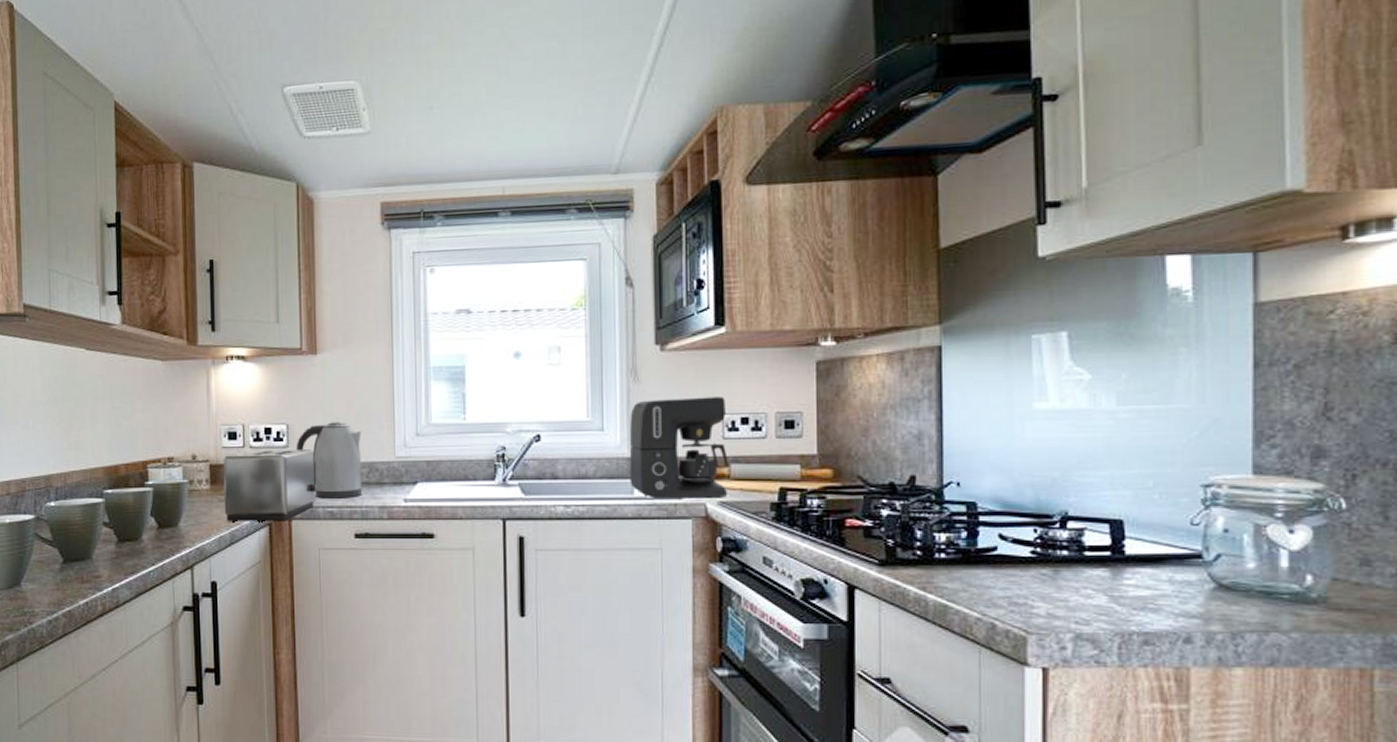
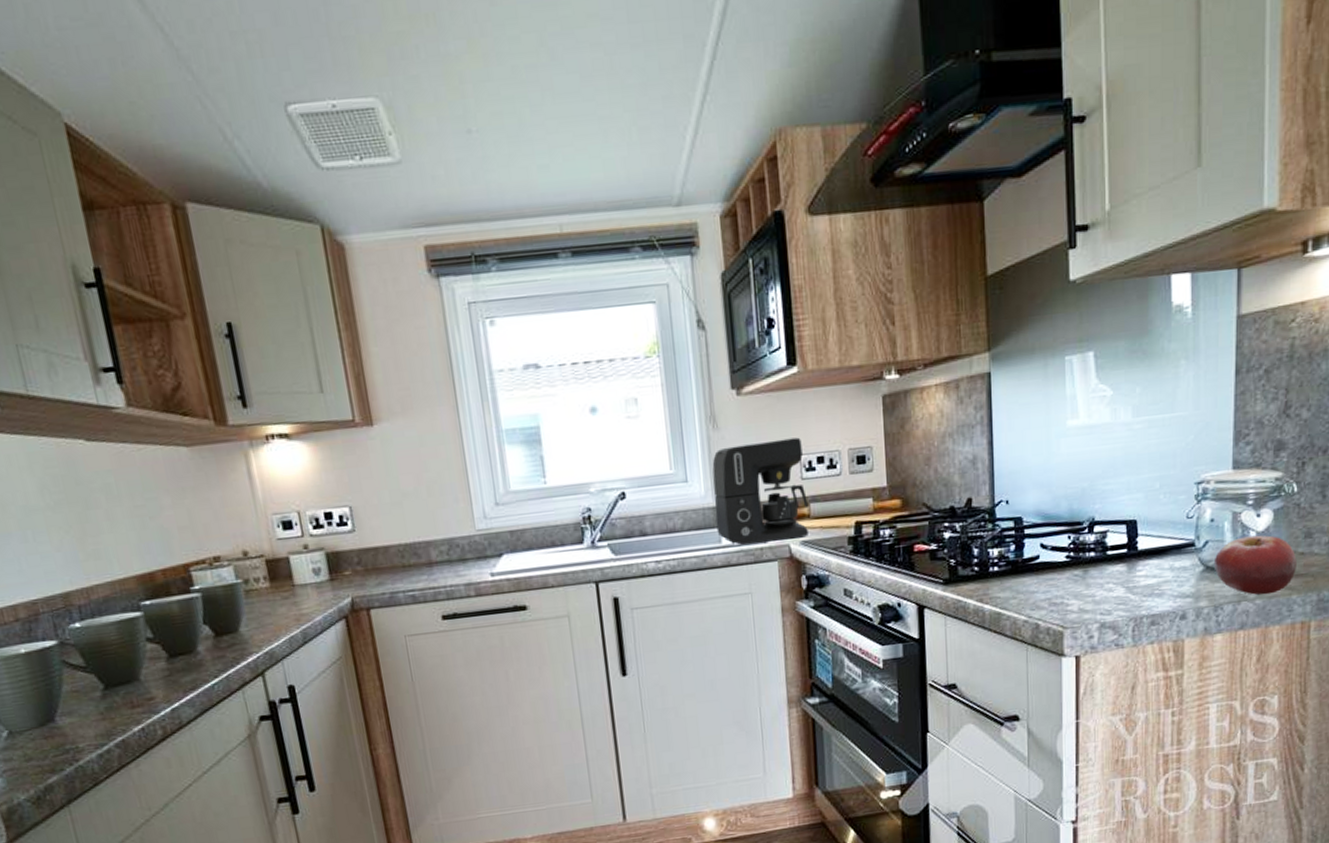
toaster: present [223,449,317,521] -> none [280,531,394,620]
kettle: present [296,422,363,499] -> none [363,498,445,583]
fruit: none [1229,555,1349,628] -> present [1213,535,1297,595]

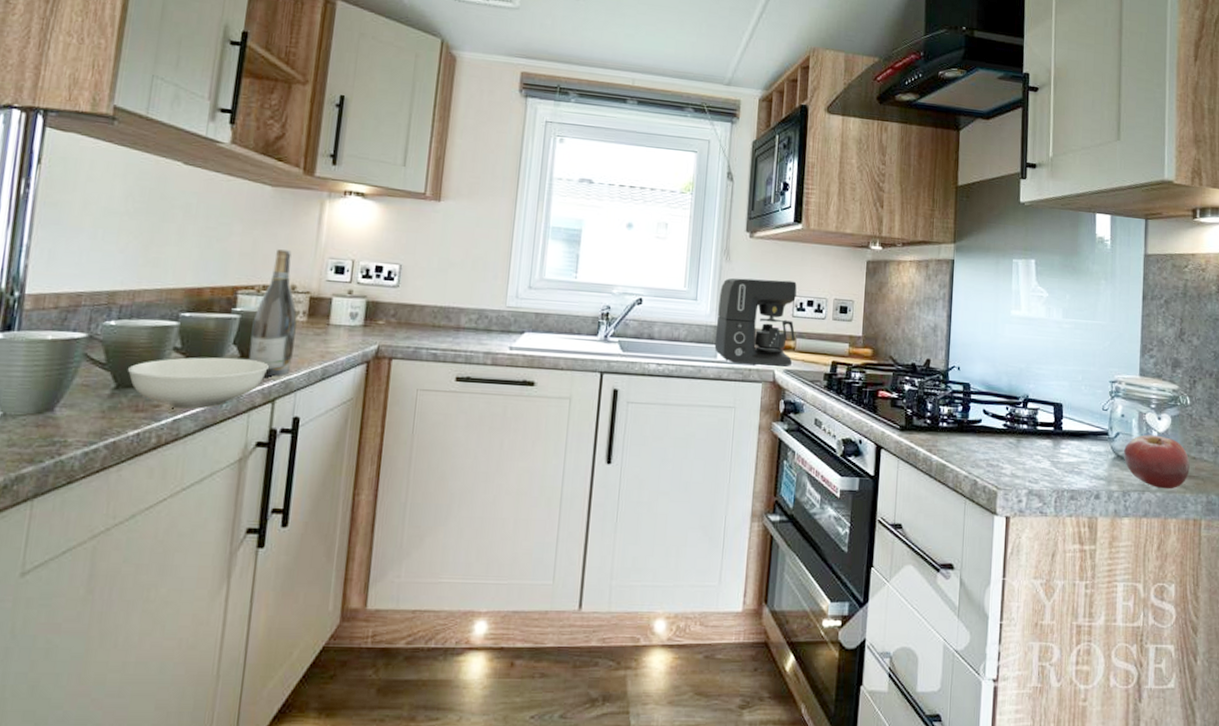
bowl: none [108,636,248,699] -> present [127,357,270,410]
wine bottle: none [214,514,270,651] -> present [248,249,297,377]

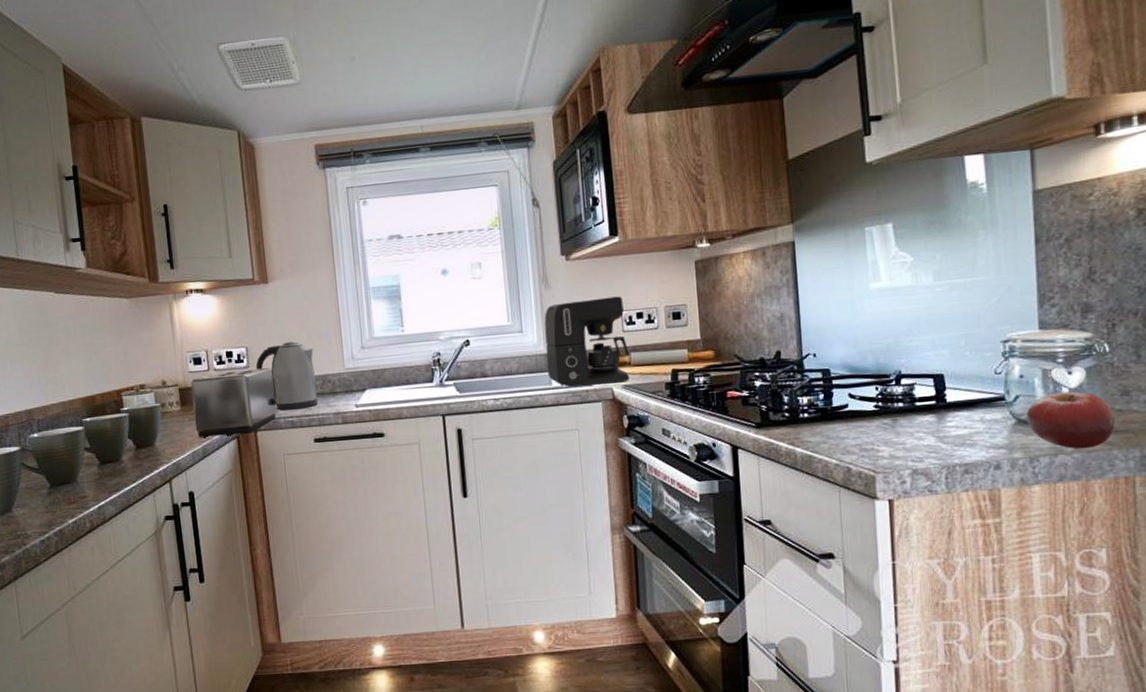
bowl: present [127,357,270,410] -> none [55,448,161,498]
wine bottle: present [248,249,297,377] -> none [139,351,178,462]
toaster: none [319,287,424,360] -> present [190,368,278,438]
kettle: none [406,267,476,342] -> present [255,341,319,411]

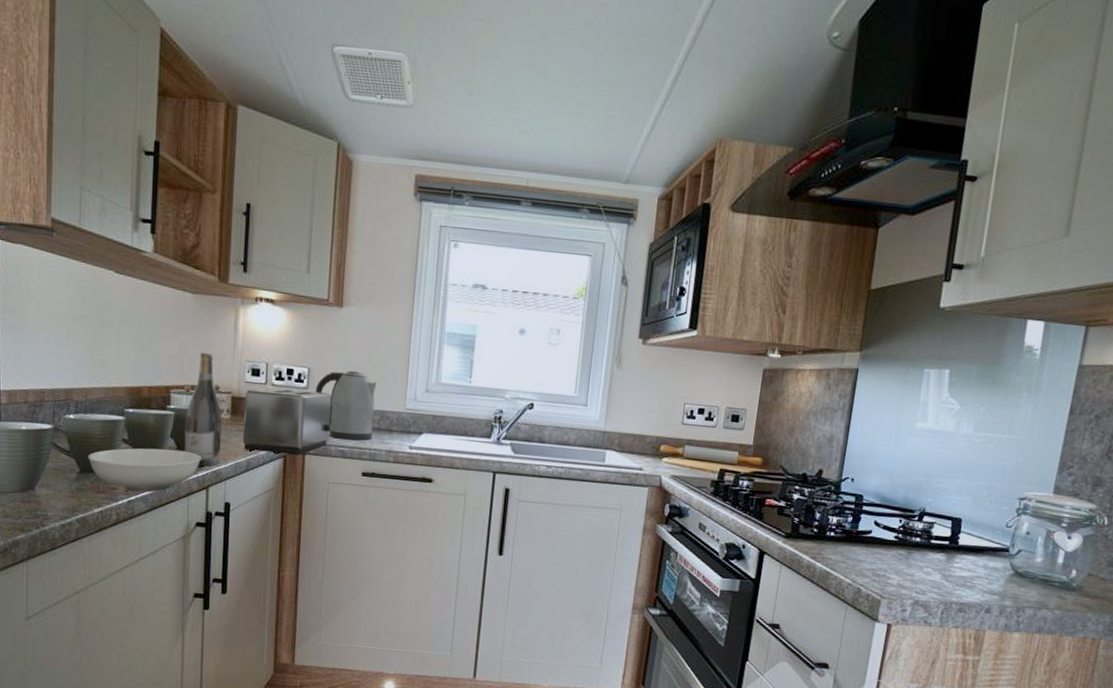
bowl: none [55,448,161,498] -> present [87,448,202,493]
wine bottle: none [139,351,178,462] -> present [184,353,222,468]
coffee maker: present [544,296,629,387] -> none [602,384,689,473]
fruit: present [1026,391,1115,449] -> none [1022,553,1097,608]

